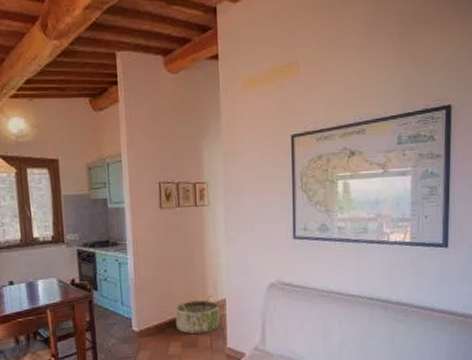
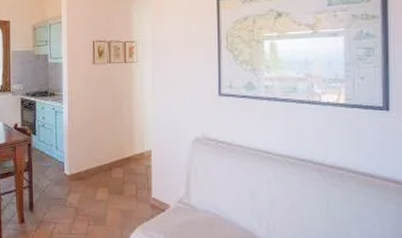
basket: present [175,296,221,334] -> none [103,146,146,182]

